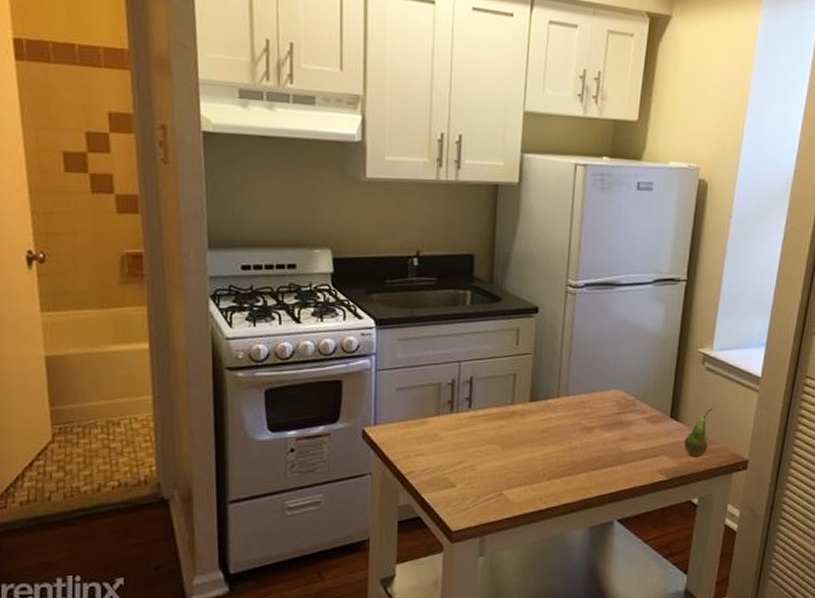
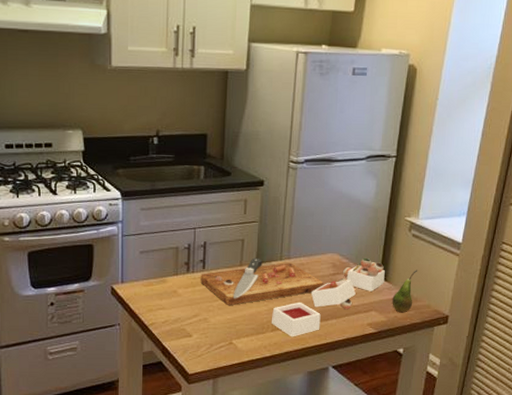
cutting board: none [466,394,676,486] -> present [200,257,385,336]

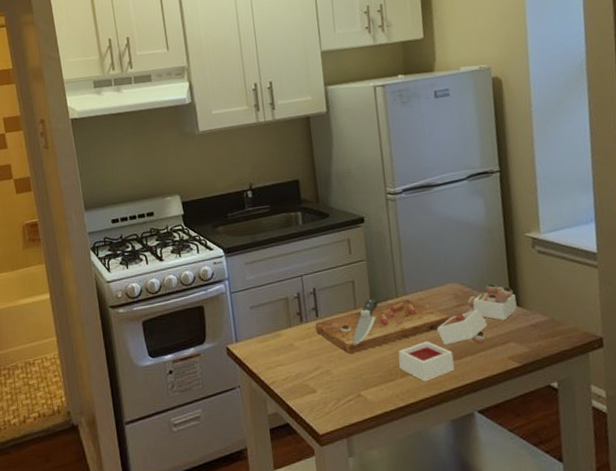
fruit: present [392,270,418,313] -> none [530,289,557,341]

